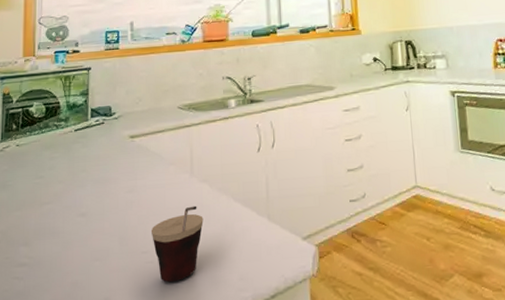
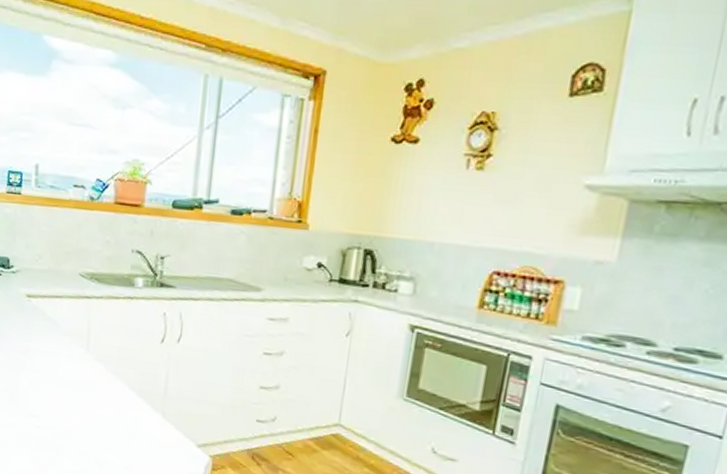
cup: present [150,205,204,282] -> none [41,382,95,452]

